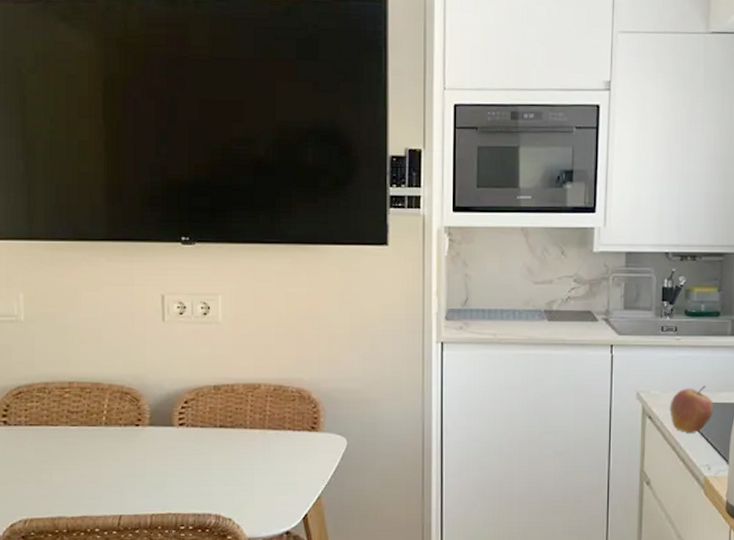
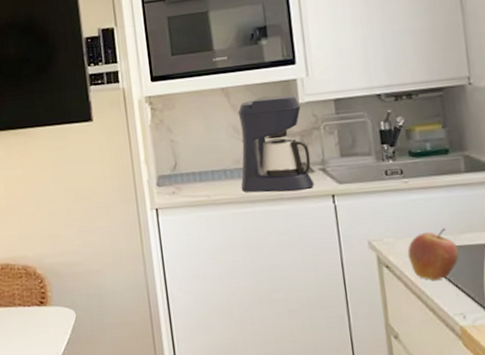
coffee maker: none [527,241,596,338] -> present [237,94,314,193]

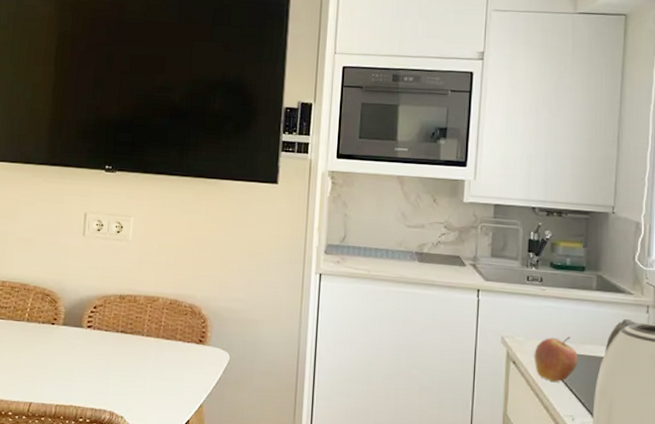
coffee maker: present [237,94,314,193] -> none [399,190,465,281]

